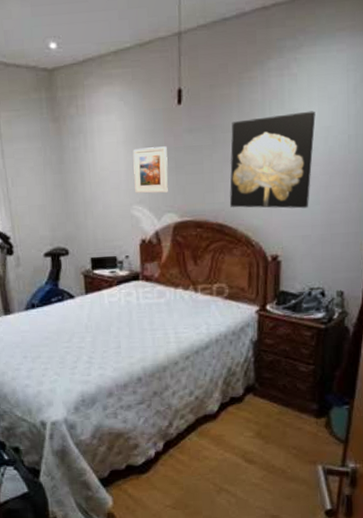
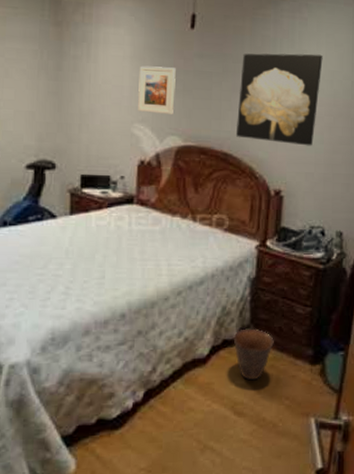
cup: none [240,386,279,433] -> present [233,328,274,381]

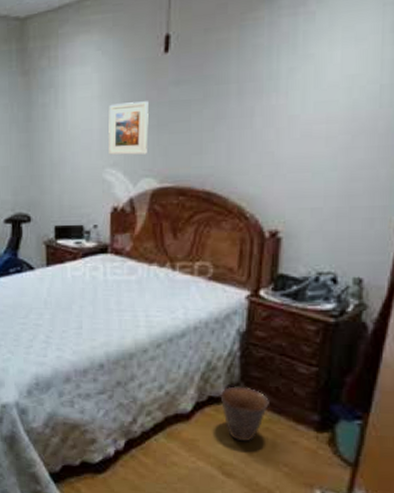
wall art: present [235,53,323,146] -> none [220,56,337,176]

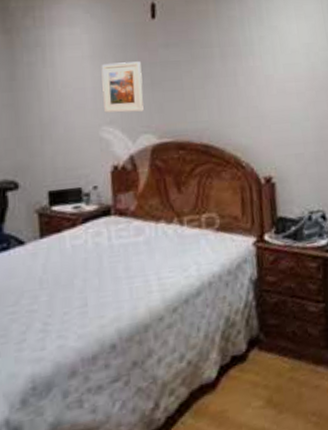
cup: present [220,386,269,442] -> none [242,337,289,400]

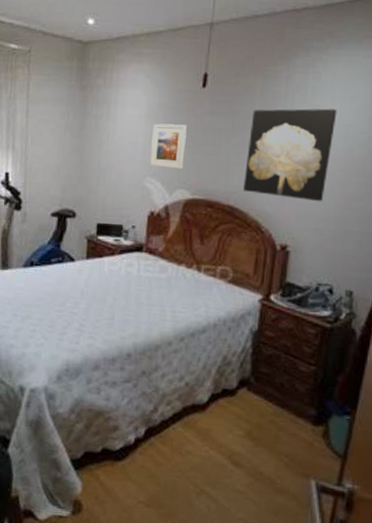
wall art: none [211,28,298,127] -> present [242,108,337,202]

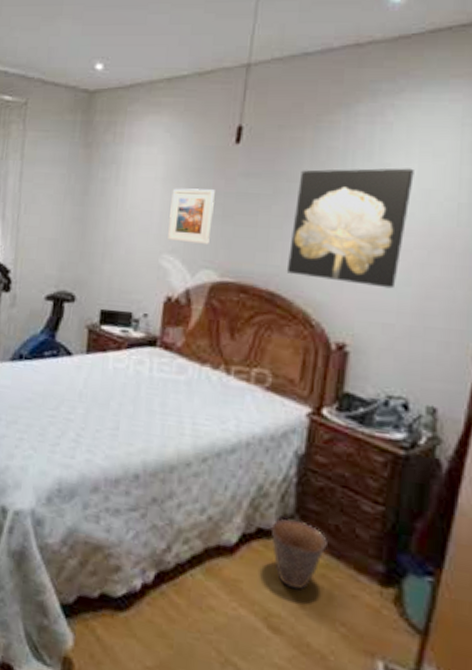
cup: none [233,380,275,433] -> present [270,519,327,590]

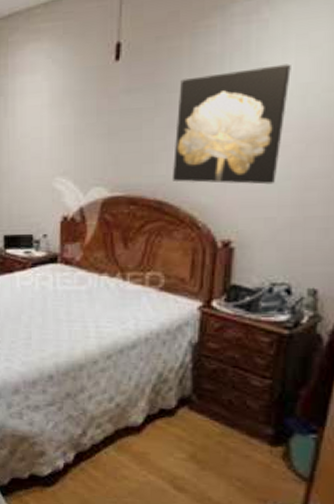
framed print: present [168,188,215,244] -> none [59,109,99,164]
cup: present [270,519,327,590] -> none [171,399,222,456]

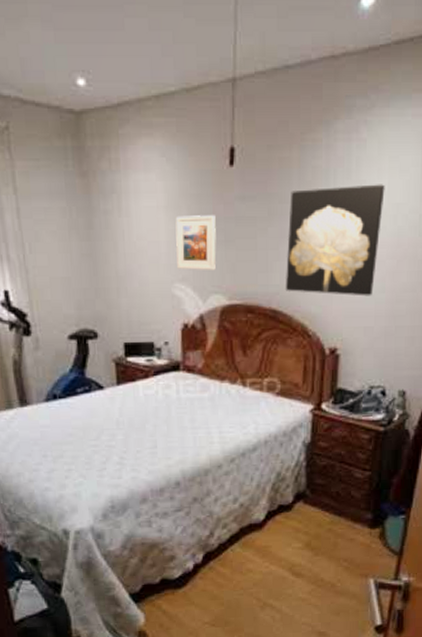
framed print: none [59,109,99,164] -> present [175,215,216,270]

